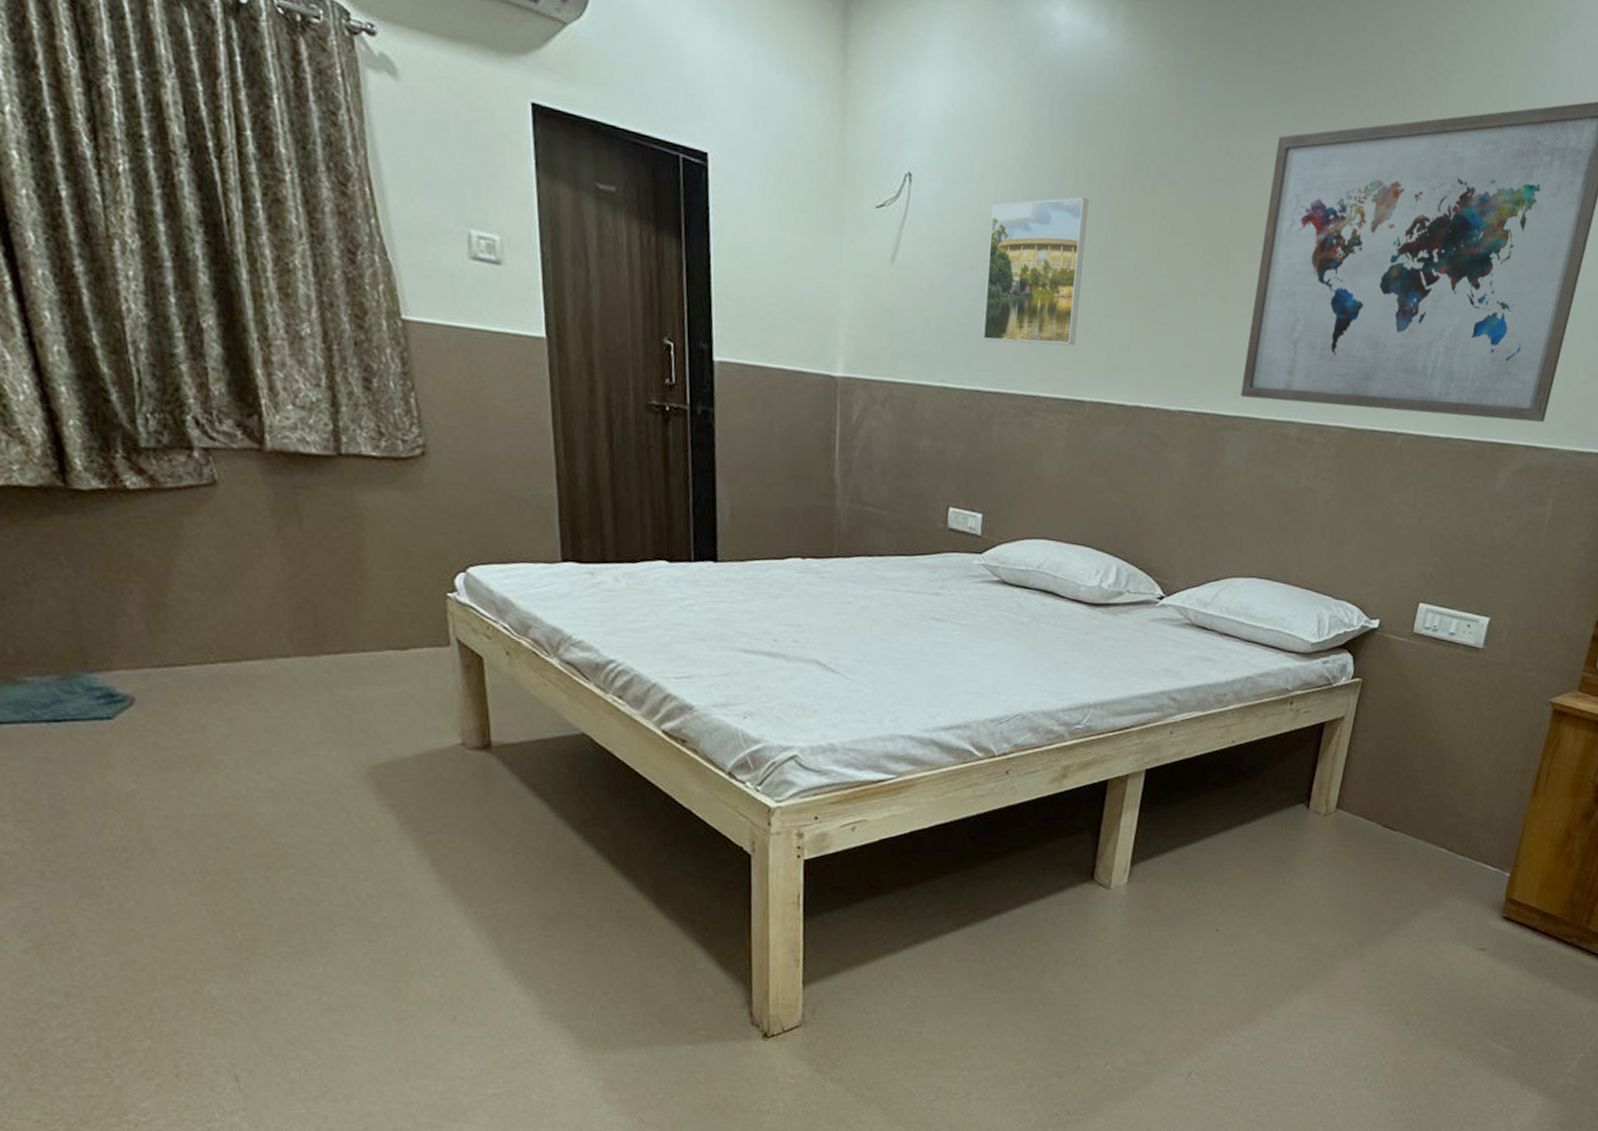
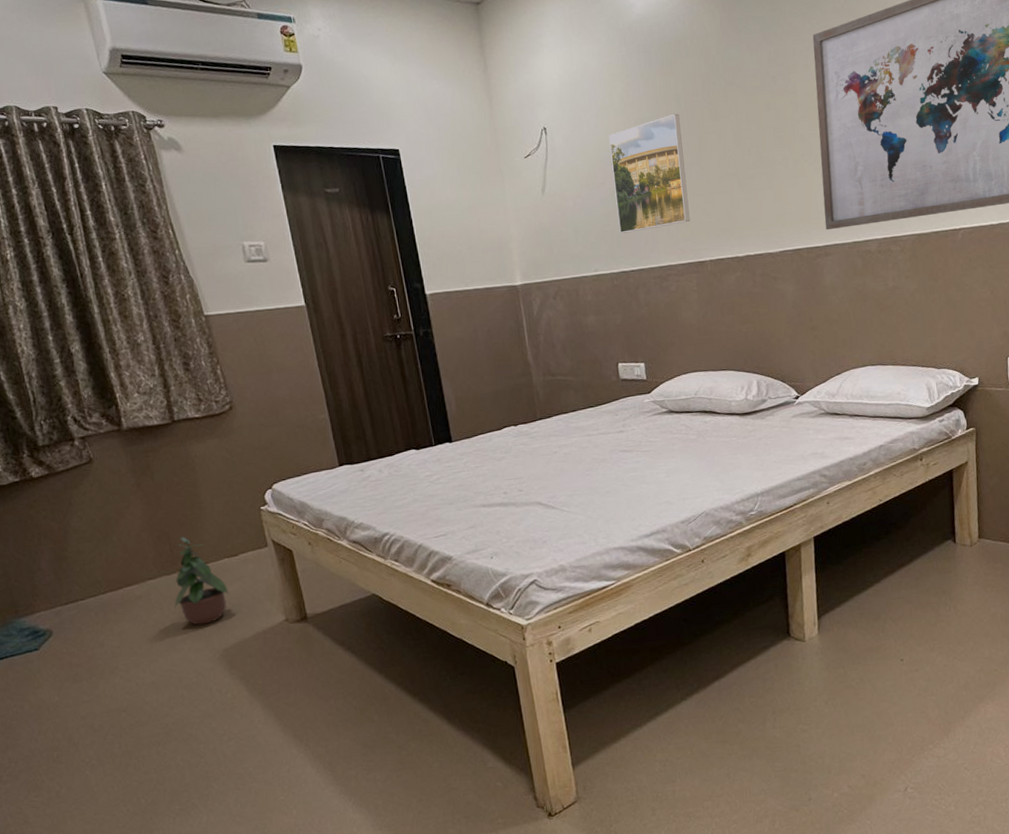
potted plant: none [311,610,390,730] -> present [174,537,230,625]

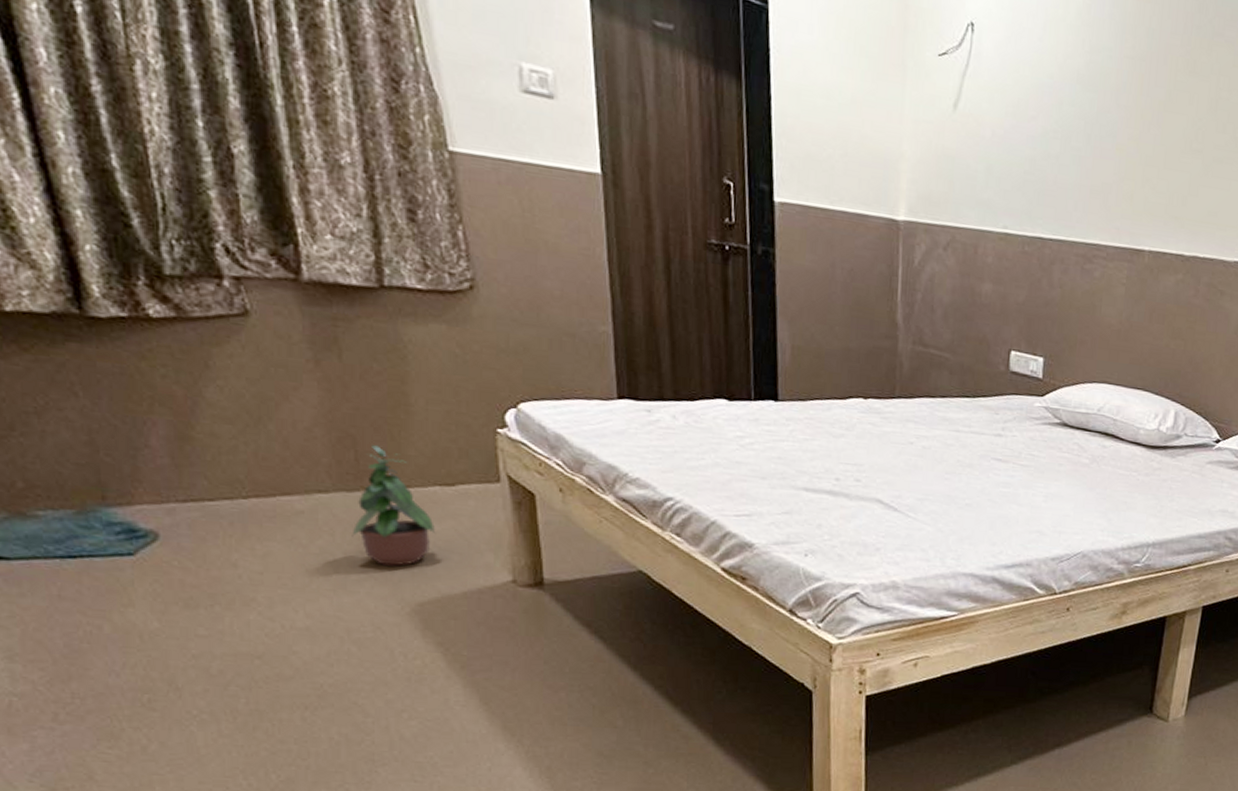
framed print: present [609,113,690,234] -> none [1044,52,1149,196]

